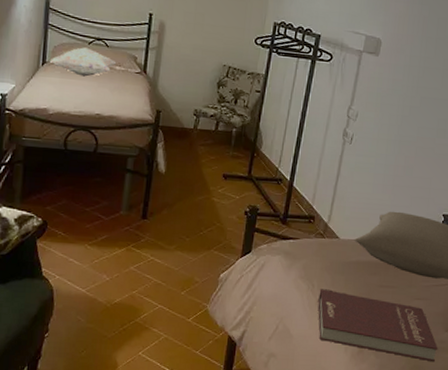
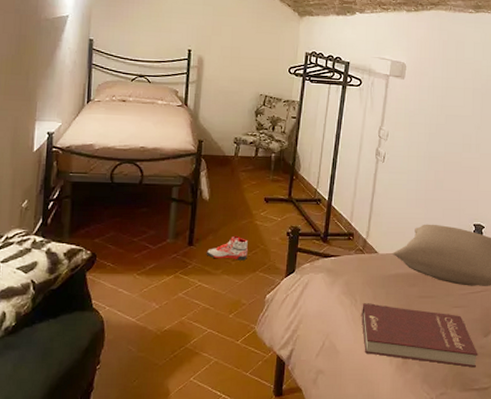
decorative pillow: present [50,47,117,77] -> none [95,84,159,112]
sneaker: none [160,211,204,238] -> present [206,235,248,261]

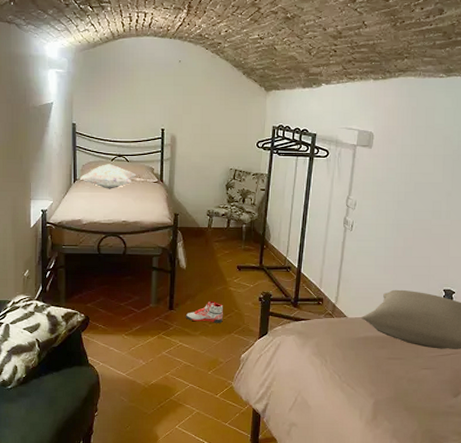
decorative pillow: none [95,84,159,112] -> present [80,164,137,189]
book: present [361,303,478,368] -> none [332,363,448,426]

